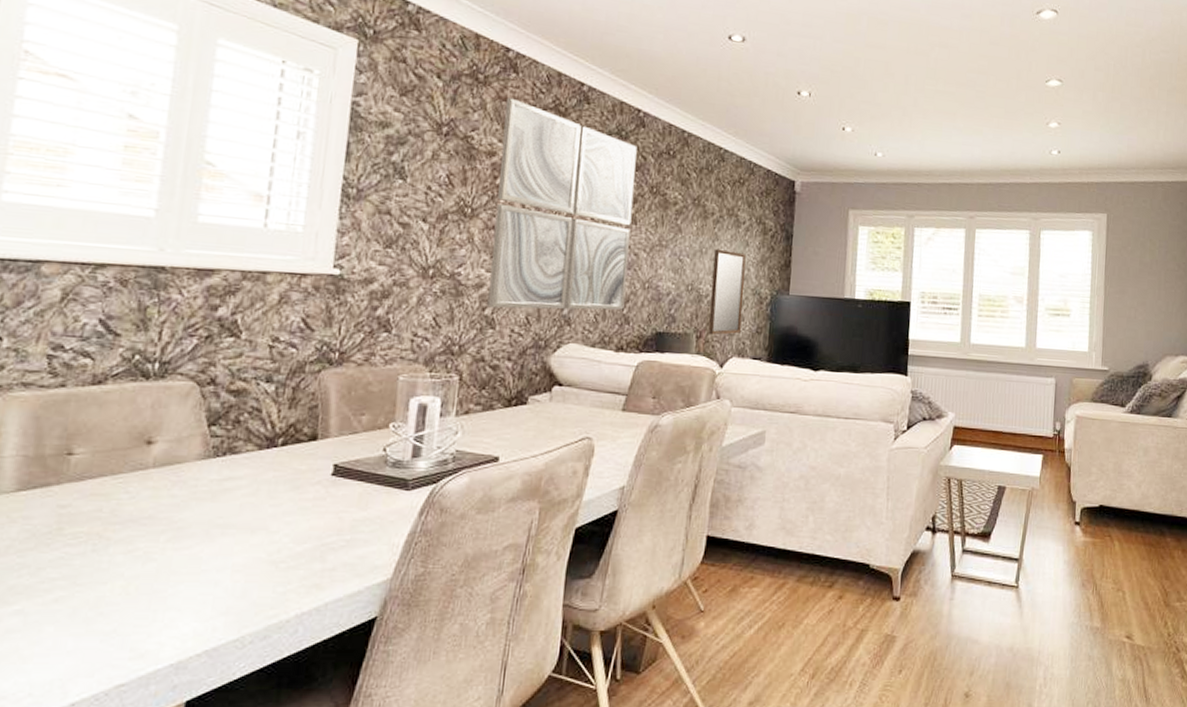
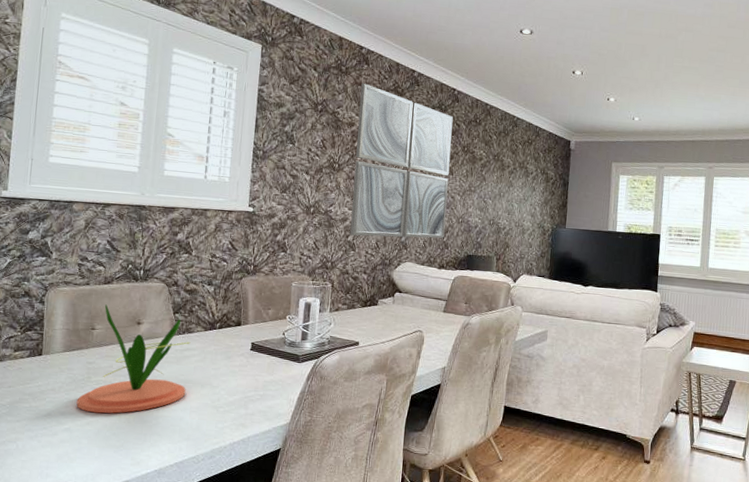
plant: none [36,415,235,583] -> present [76,304,191,414]
home mirror: present [708,248,746,335] -> none [505,193,533,258]

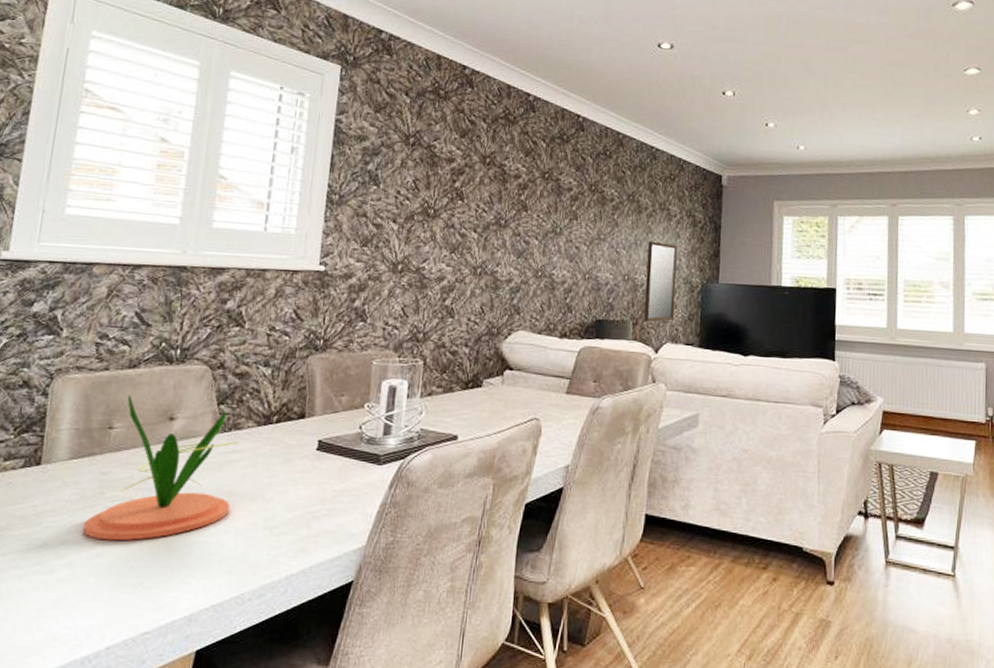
wall art: present [350,83,453,238] -> none [447,110,577,300]
home mirror: none [505,193,533,258] -> present [644,241,677,323]

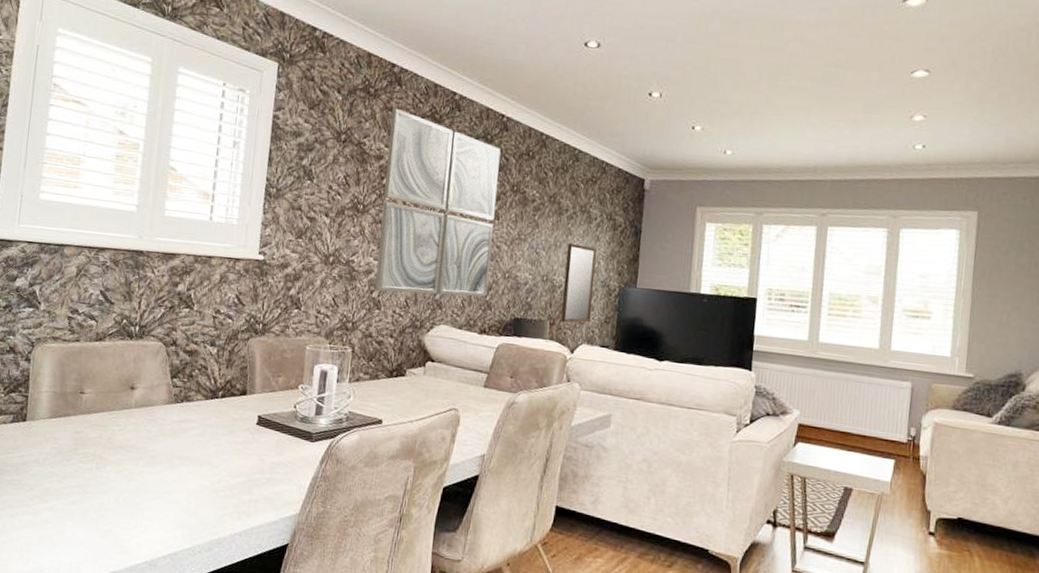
plant: present [83,395,239,541] -> none [61,365,189,493]
wall art: none [447,110,577,300] -> present [374,108,501,297]

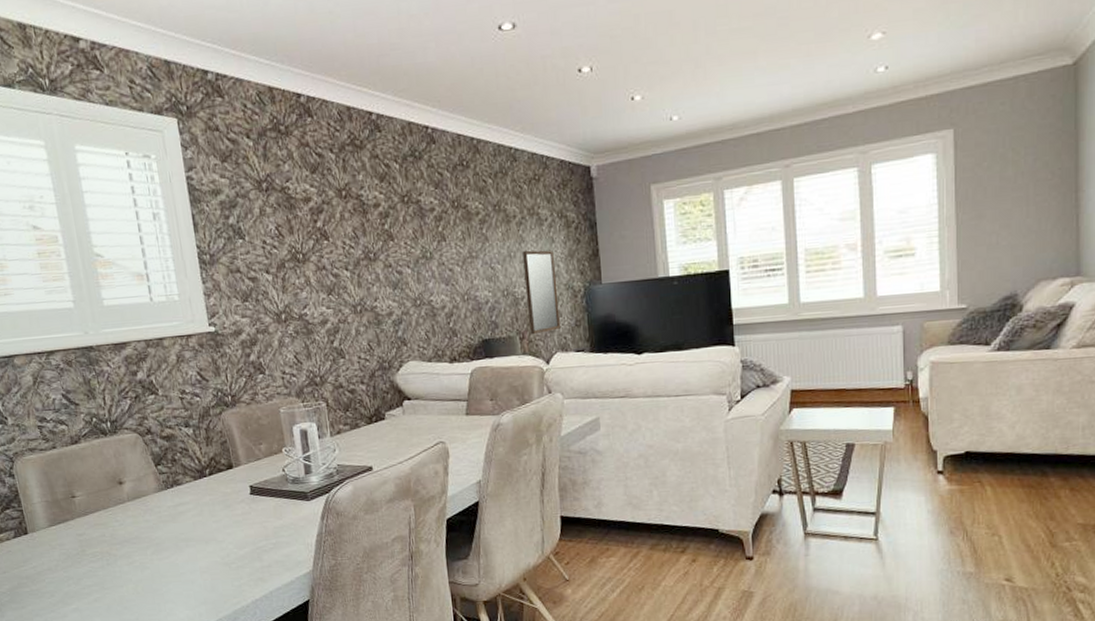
wall art: present [374,108,501,297] -> none [309,142,450,340]

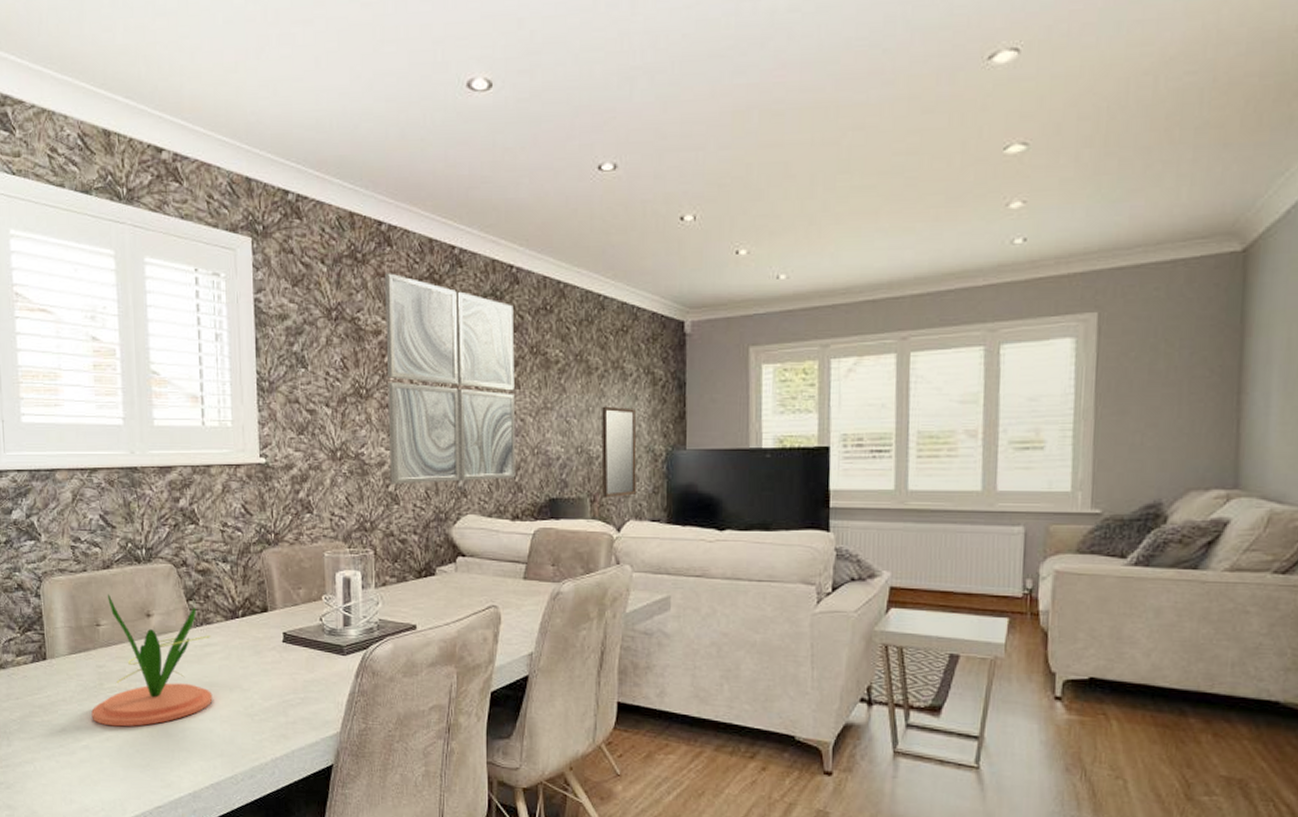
plant: none [77,467,191,588] -> present [91,594,213,727]
wall art: none [309,142,450,340] -> present [385,273,516,485]

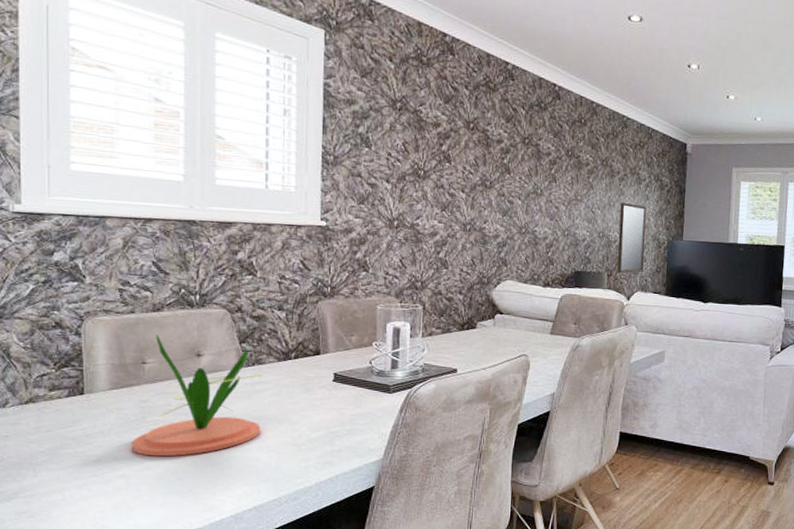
wall art: present [385,273,516,485] -> none [441,76,555,254]

